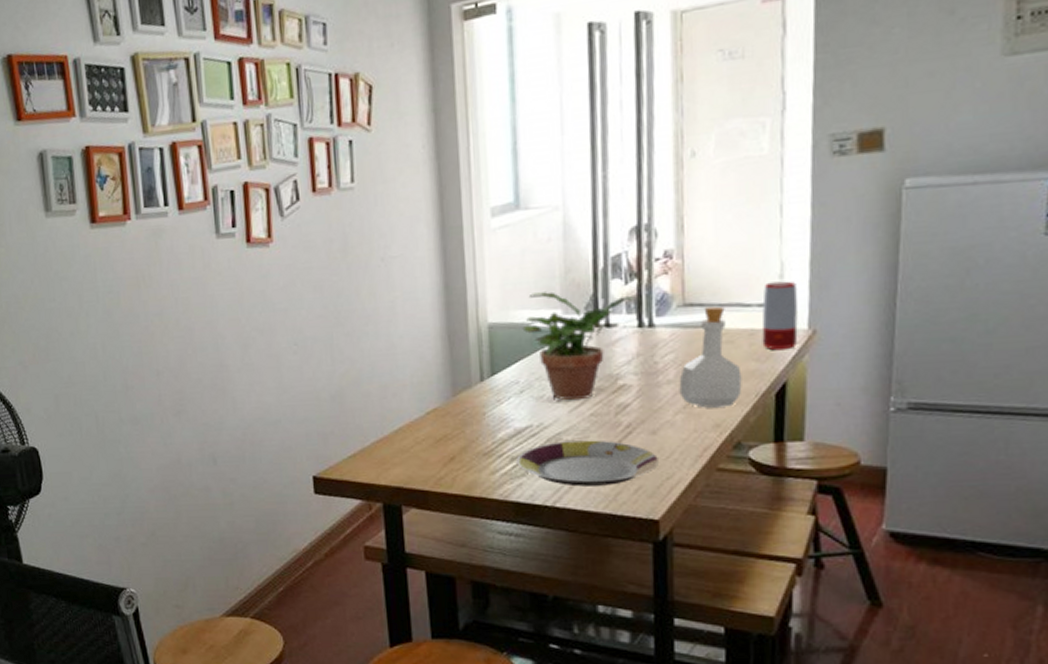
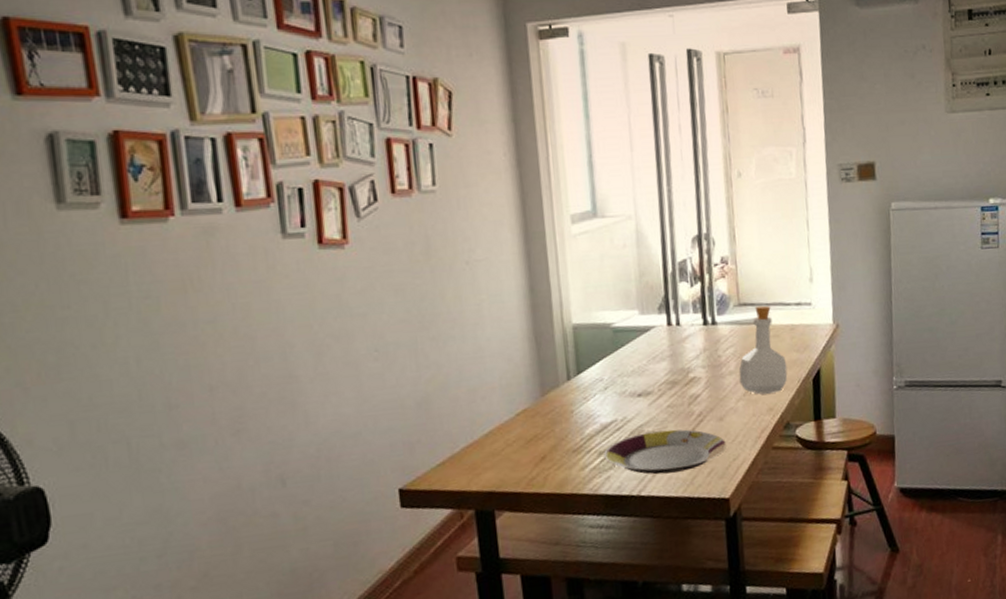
potted plant: present [522,292,634,401] -> none [604,294,699,394]
speaker: present [761,281,798,351] -> none [798,283,826,343]

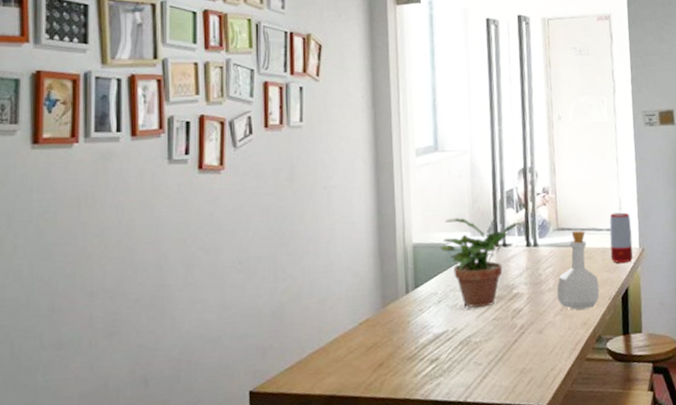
potted plant: none [604,294,699,394] -> present [440,218,523,308]
plate: present [604,429,726,475] -> none [435,340,545,382]
speaker: none [798,283,826,343] -> present [609,212,633,264]

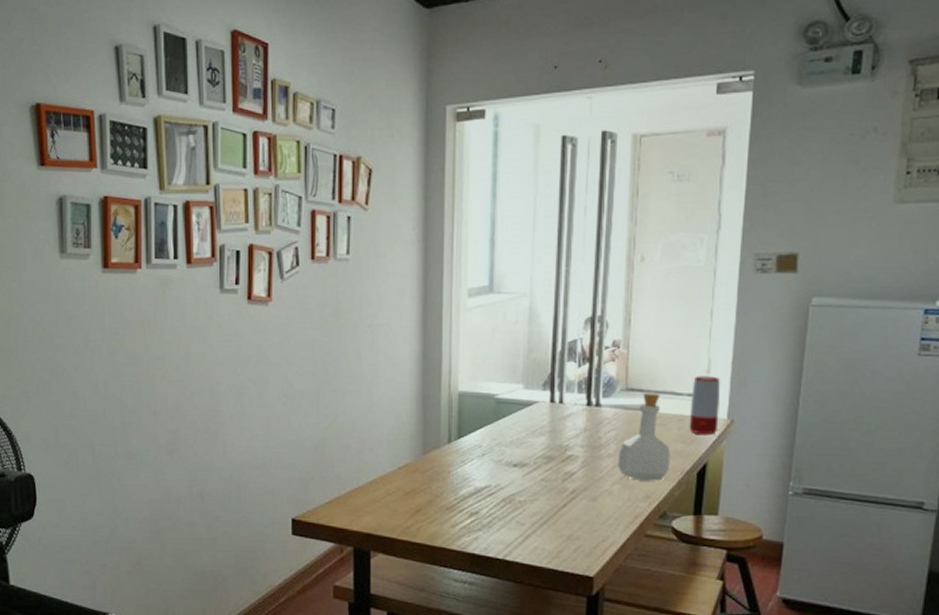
potted plant: present [440,218,523,308] -> none [488,368,585,466]

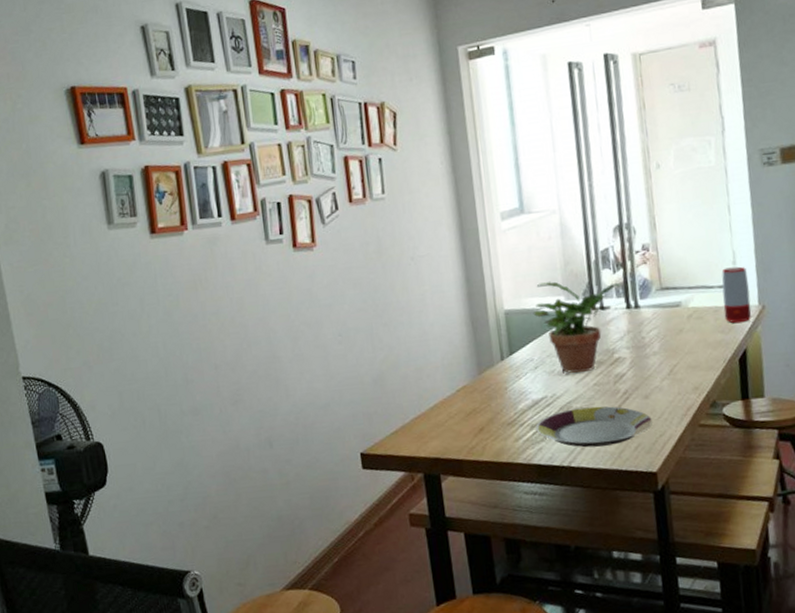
plate: none [475,502,596,544] -> present [536,406,652,448]
potted plant: none [488,368,585,466] -> present [533,282,621,373]
bottle: present [618,392,671,481] -> none [662,289,713,374]

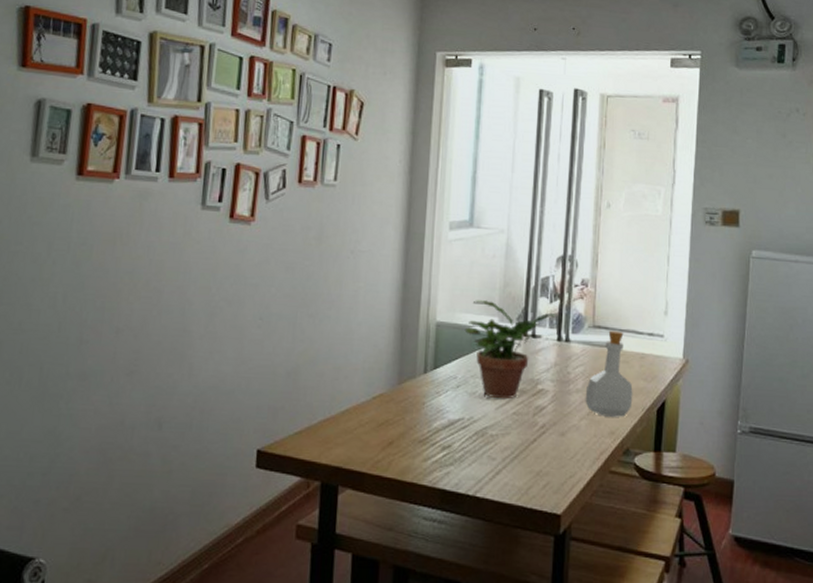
plate: present [536,406,652,448] -> none [447,435,564,480]
bottle: none [662,289,713,374] -> present [585,330,633,417]
speaker: present [721,266,752,324] -> none [649,316,676,374]

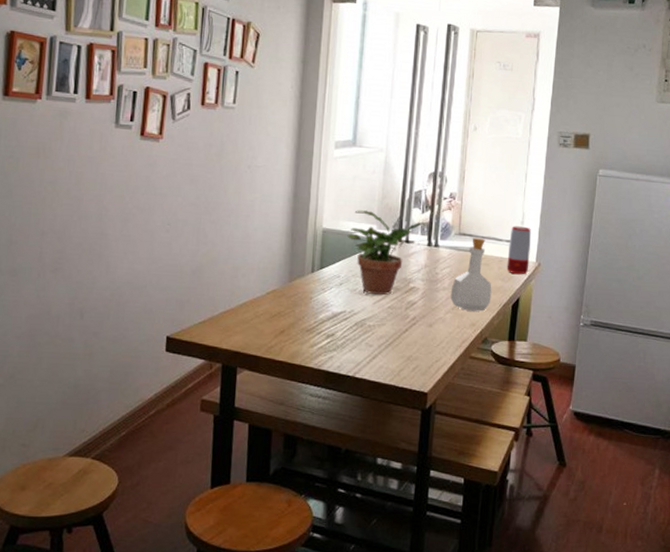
speaker: none [649,316,676,374] -> present [507,226,531,275]

